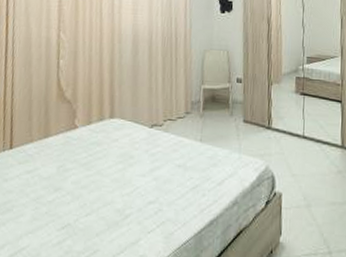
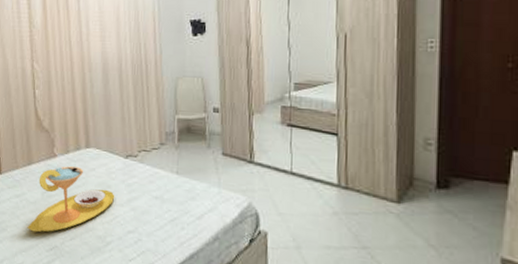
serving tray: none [37,137,137,211] -> present [27,166,115,233]

